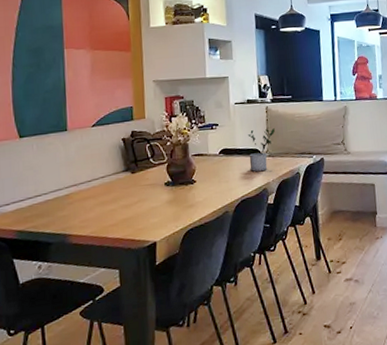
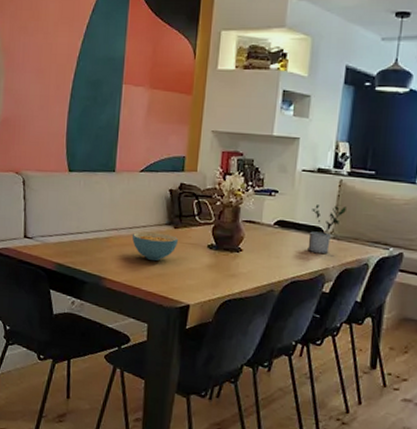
cereal bowl: none [91,180,137,208] -> present [132,231,178,261]

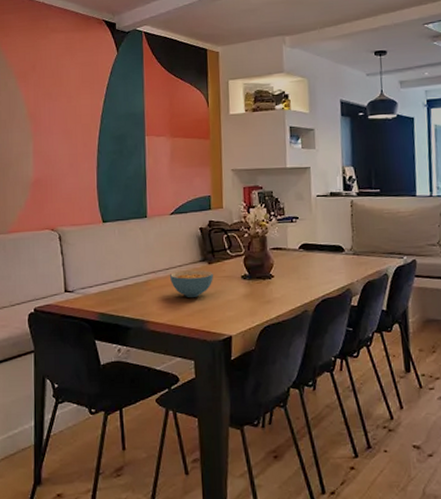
potted plant: present [307,205,346,253] -> none [331,224,360,270]

